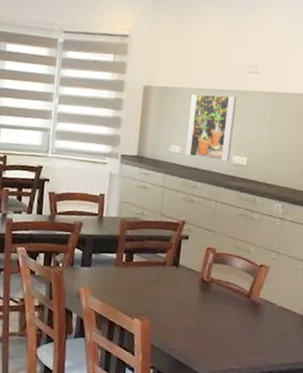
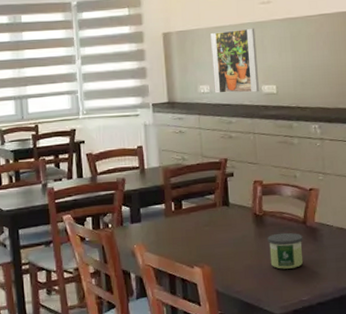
candle: none [208,301,245,338] -> present [267,232,303,269]

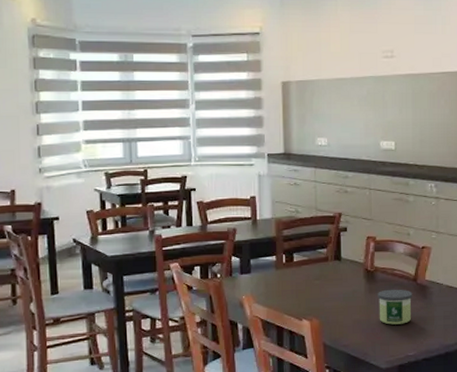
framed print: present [211,28,259,94] -> none [331,82,377,148]

